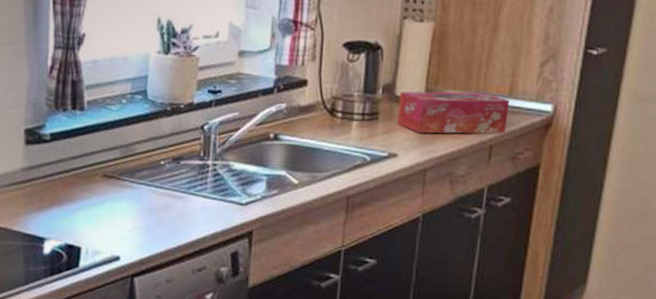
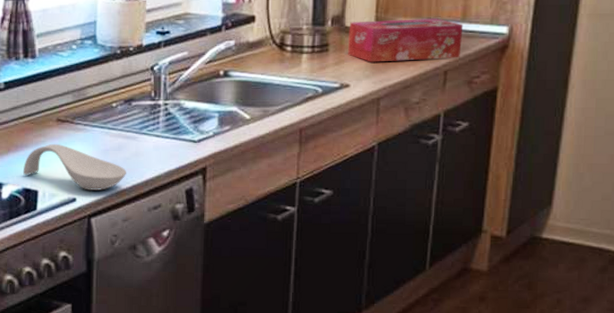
spoon rest: none [66,199,172,250] -> present [22,143,126,191]

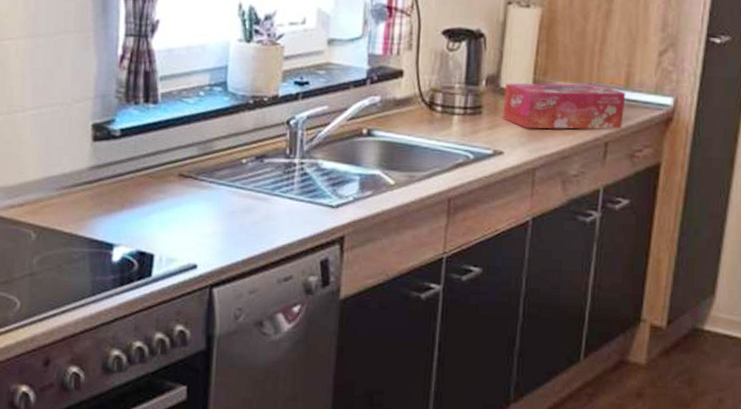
spoon rest: present [22,143,126,191] -> none [137,201,255,257]

